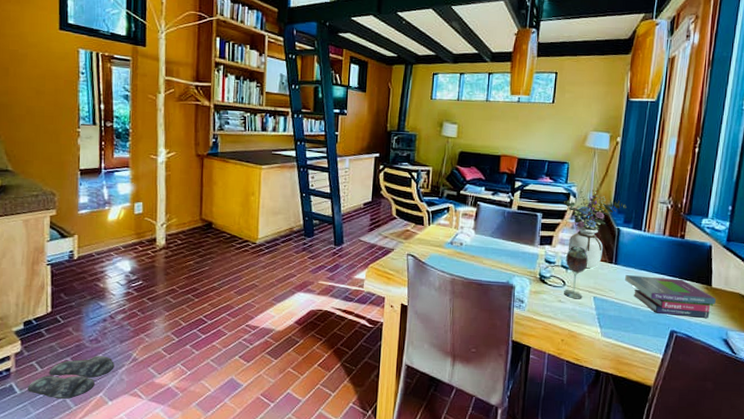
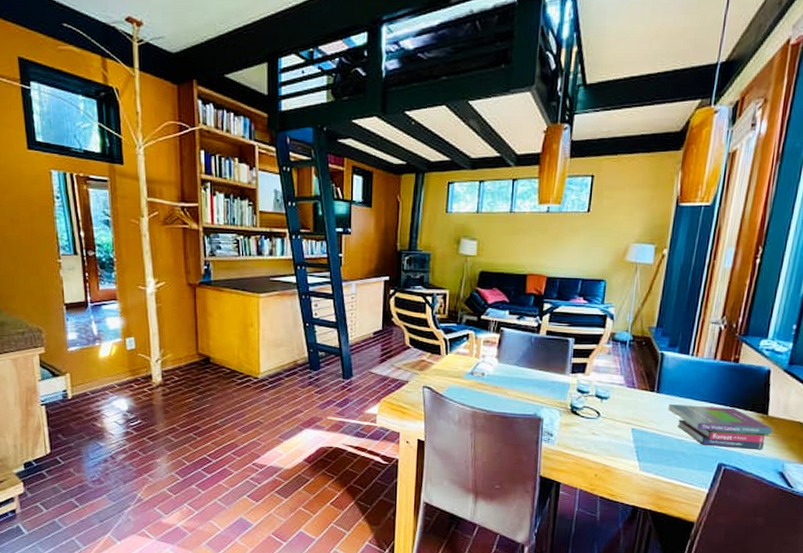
slippers: present [27,356,114,400] -> none [35,496,120,540]
bouquet: present [563,188,627,269] -> none [598,308,672,398]
wineglass: present [564,246,588,299] -> none [598,373,627,432]

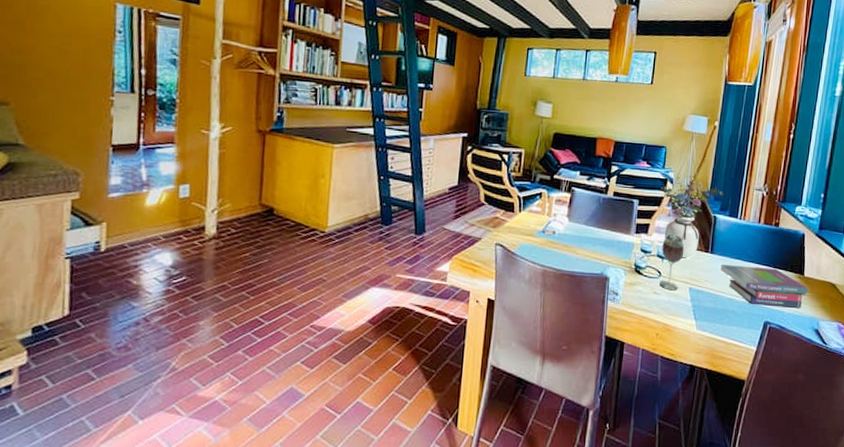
bouquet: none [598,308,672,398] -> present [660,173,723,258]
wineglass: none [598,373,627,432] -> present [659,234,685,291]

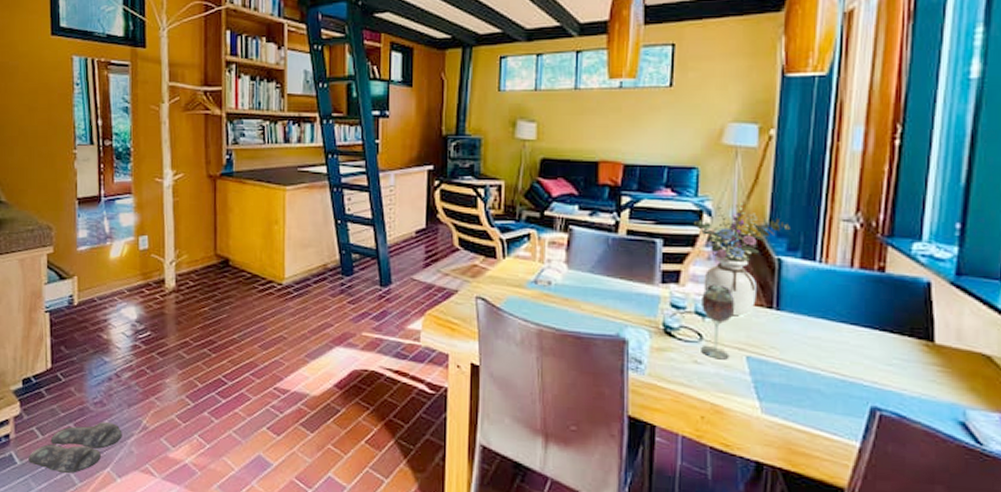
slippers: none [34,366,148,421] -> present [28,422,122,474]
books: present [720,265,808,309] -> none [793,325,942,391]

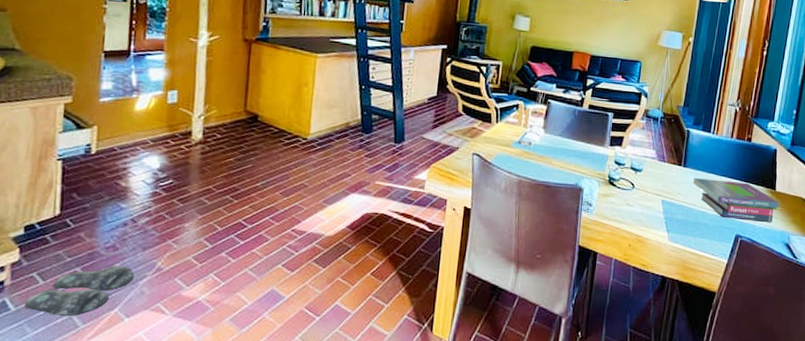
bouquet: present [693,201,790,316] -> none [634,88,697,171]
wineglass: present [701,284,735,360] -> none [632,147,658,203]
books: none [793,325,942,391] -> present [693,178,779,223]

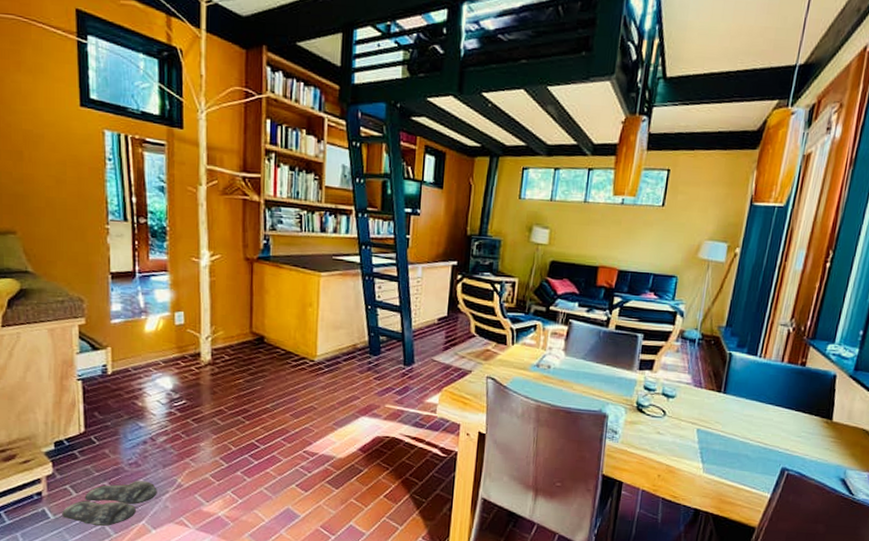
books: present [693,178,779,223] -> none [734,406,836,456]

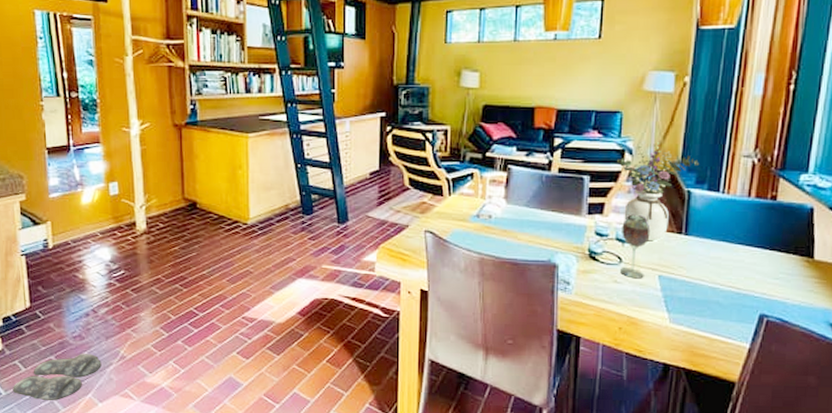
wineglass: none [663,371,694,432] -> present [620,214,651,279]
bouquet: none [668,306,741,398] -> present [616,141,699,241]

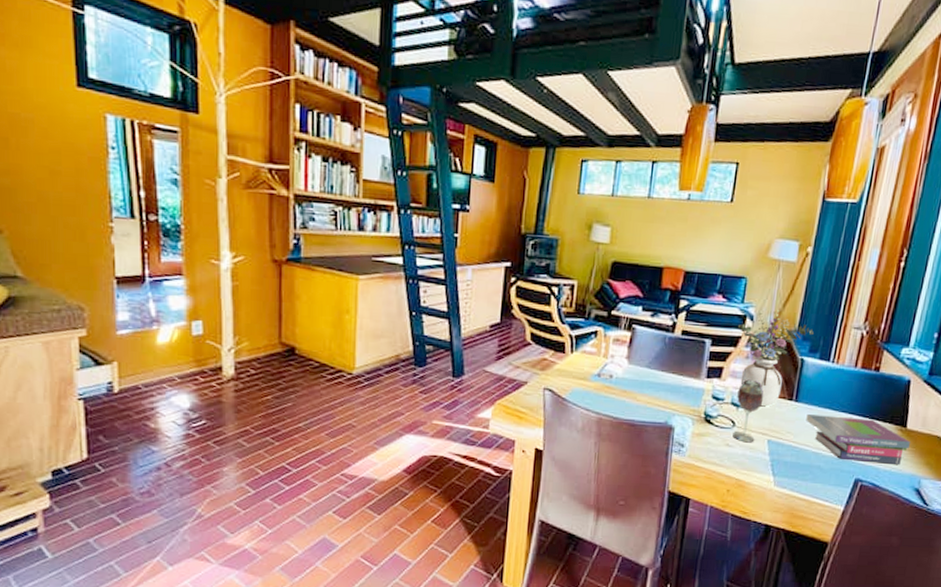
slippers: present [12,354,102,401] -> none [62,512,174,565]
books: none [698,248,820,299] -> present [806,414,910,466]

